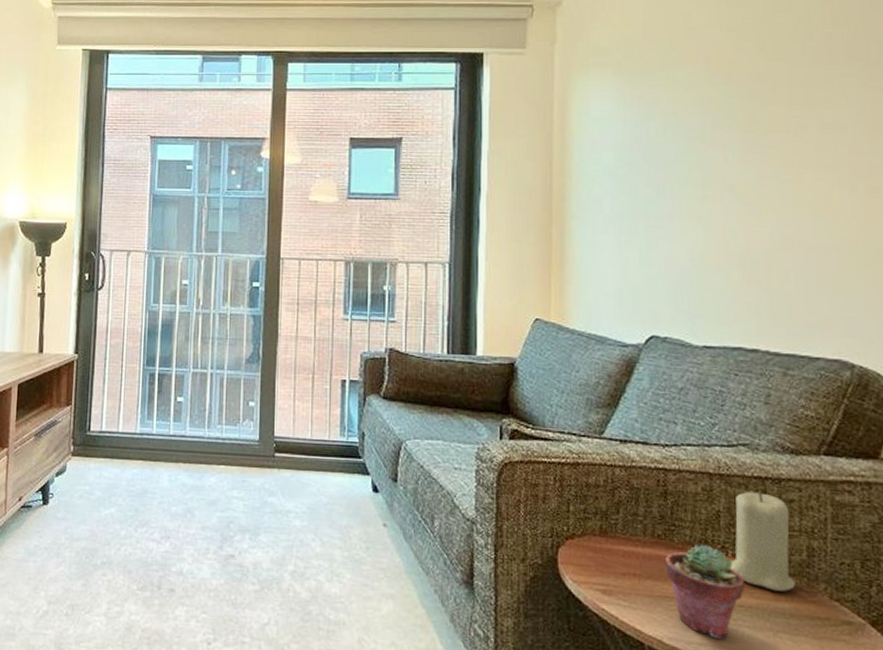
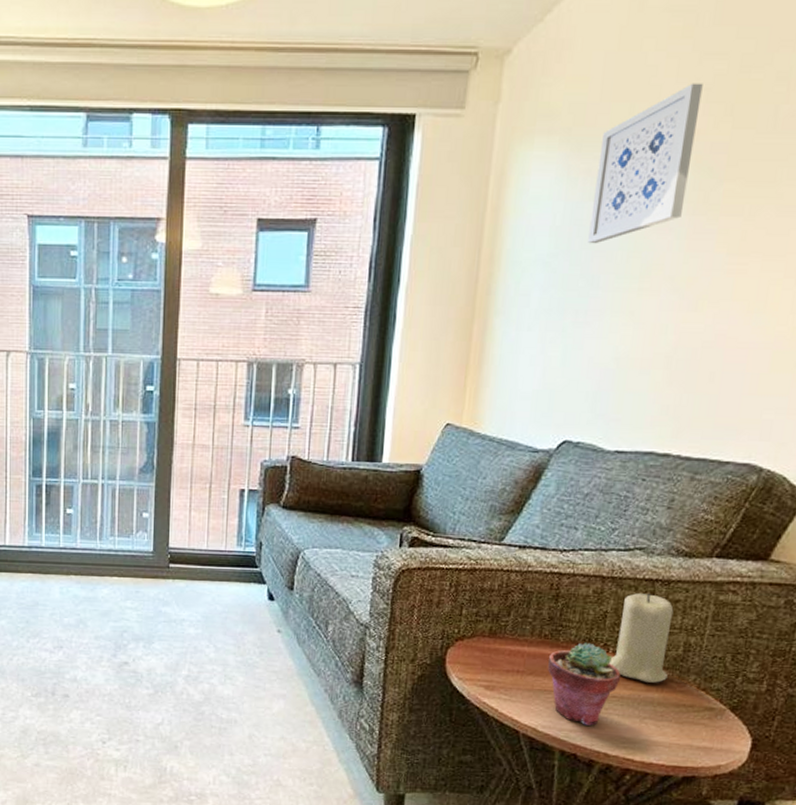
wall art: none [649,25,734,158] -> present [588,83,703,244]

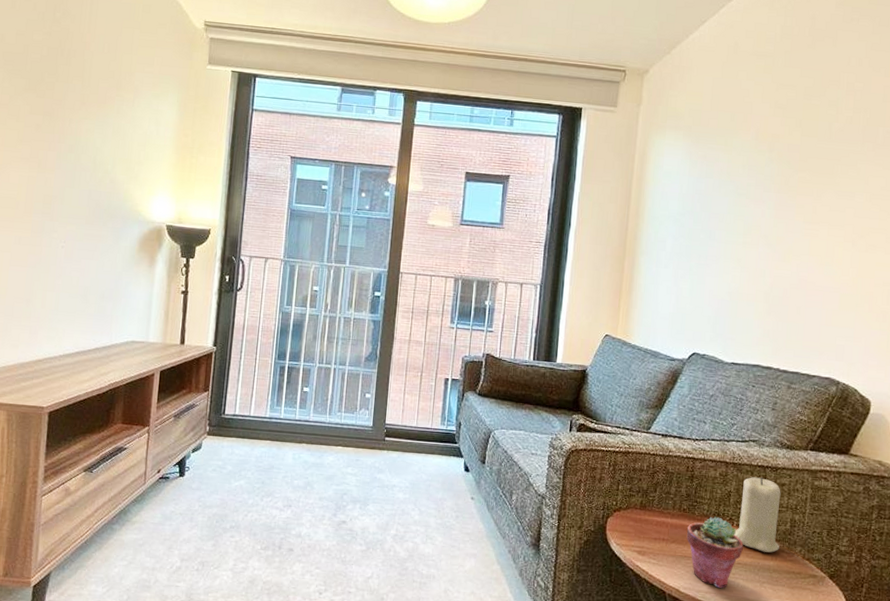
wall art: present [588,83,703,244] -> none [706,103,780,209]

